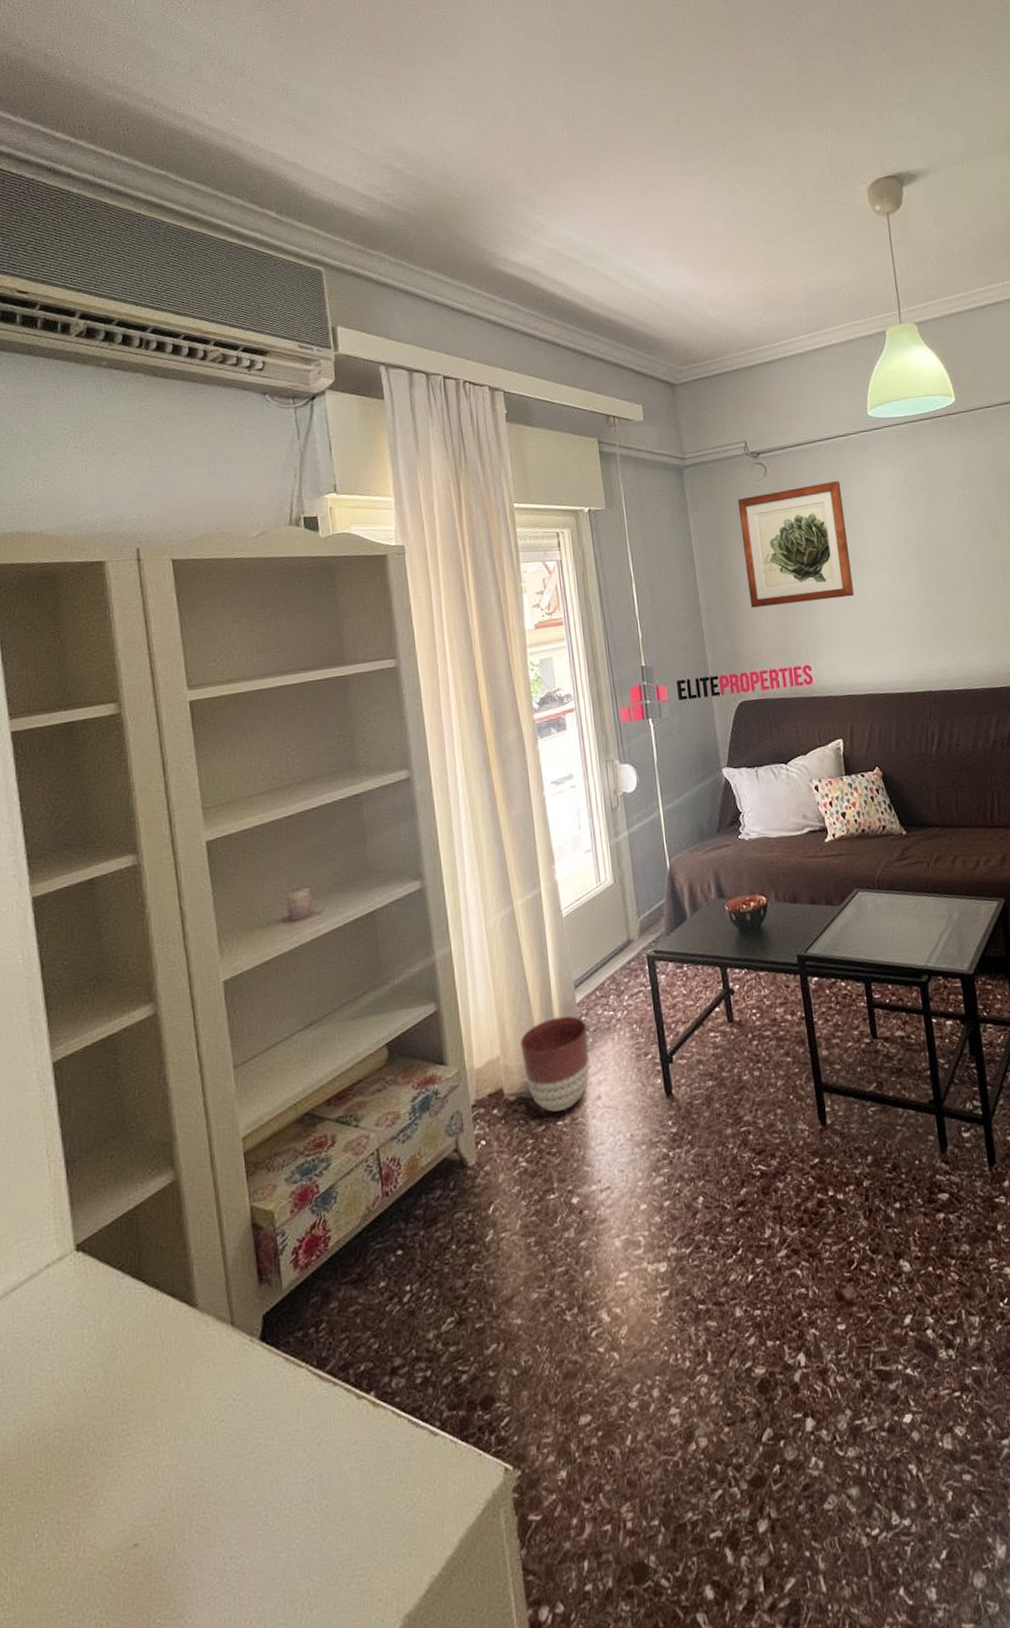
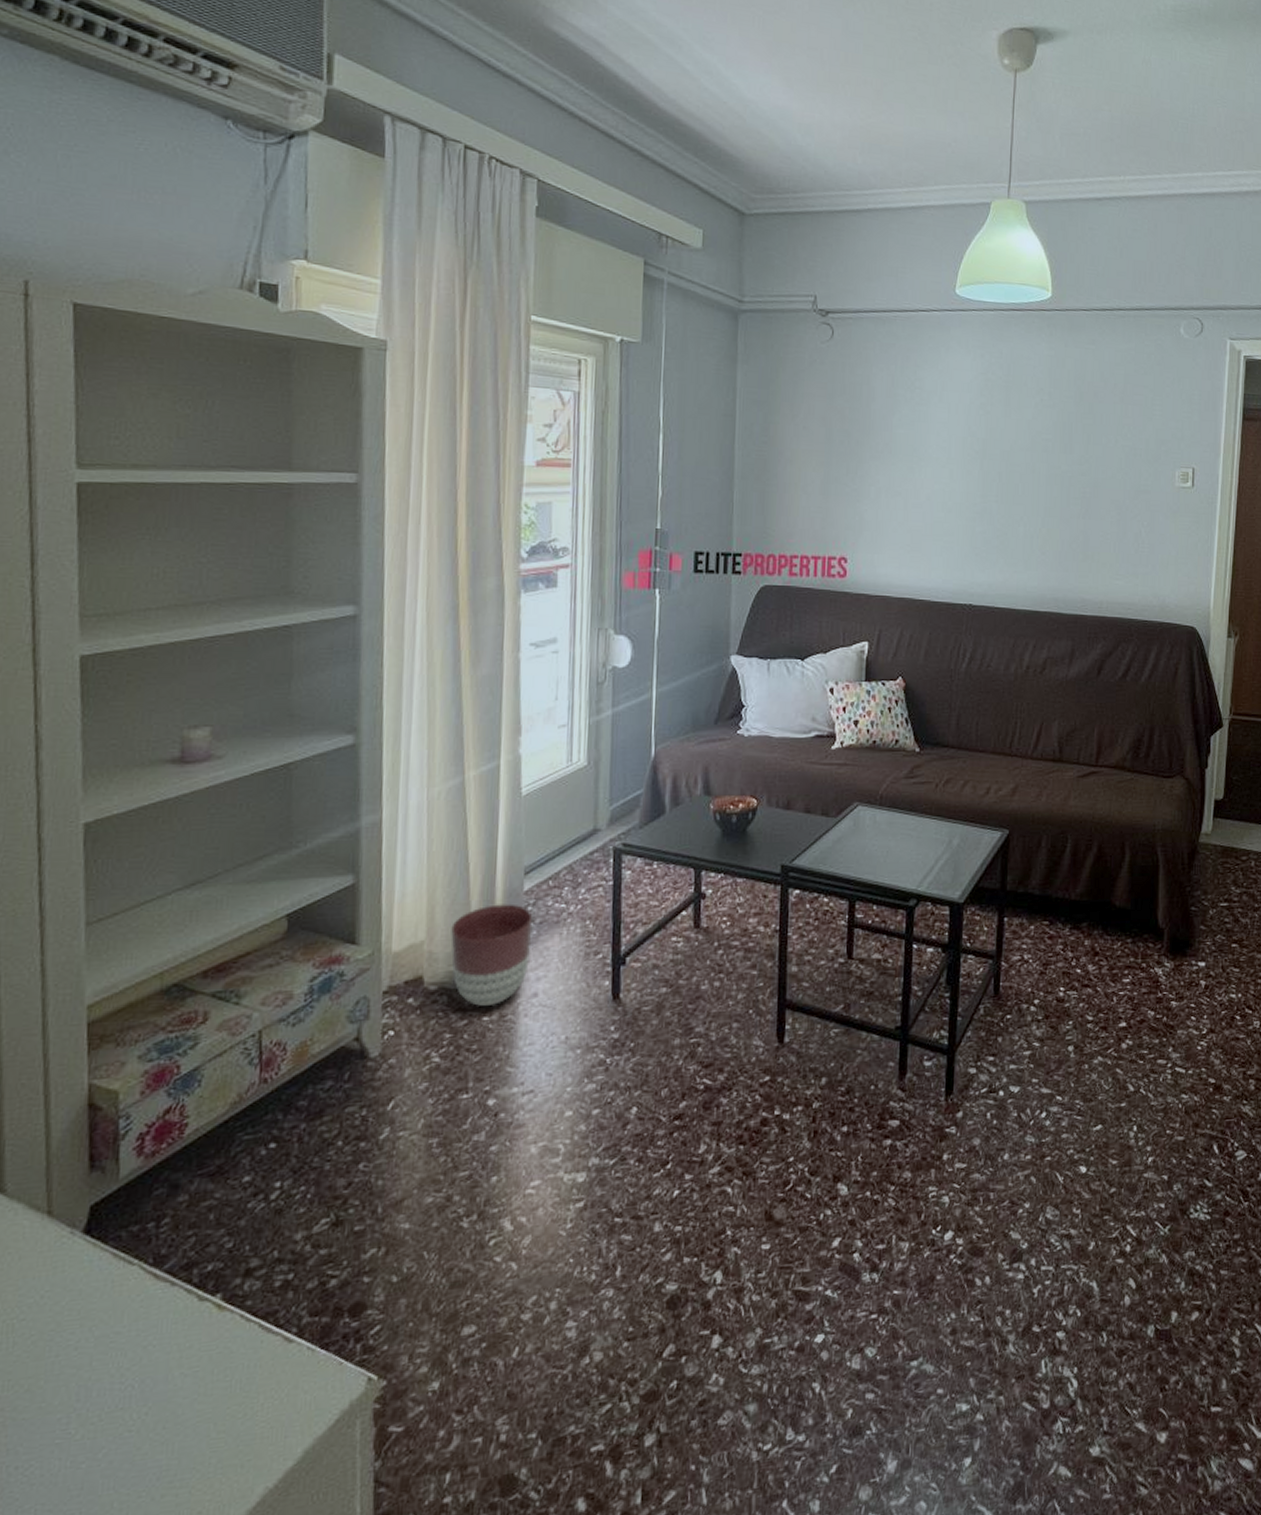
wall art: present [737,481,854,608] -> none [792,359,913,490]

